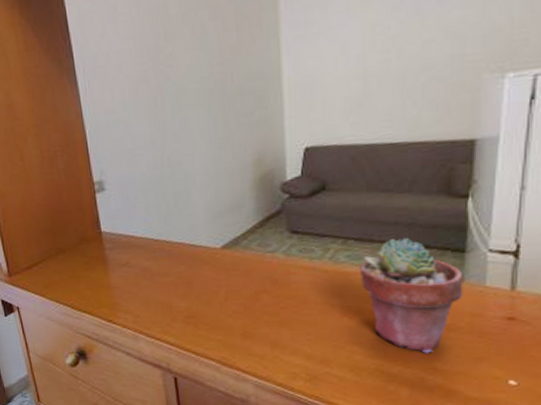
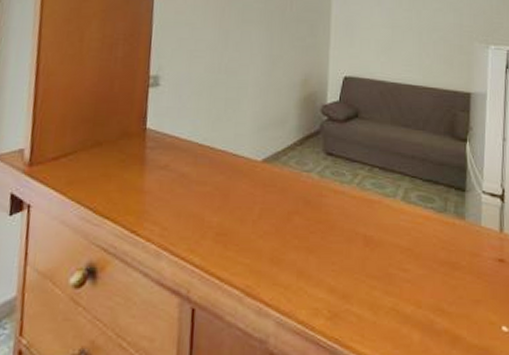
potted succulent: present [360,238,463,353] -> none [382,170,464,293]

